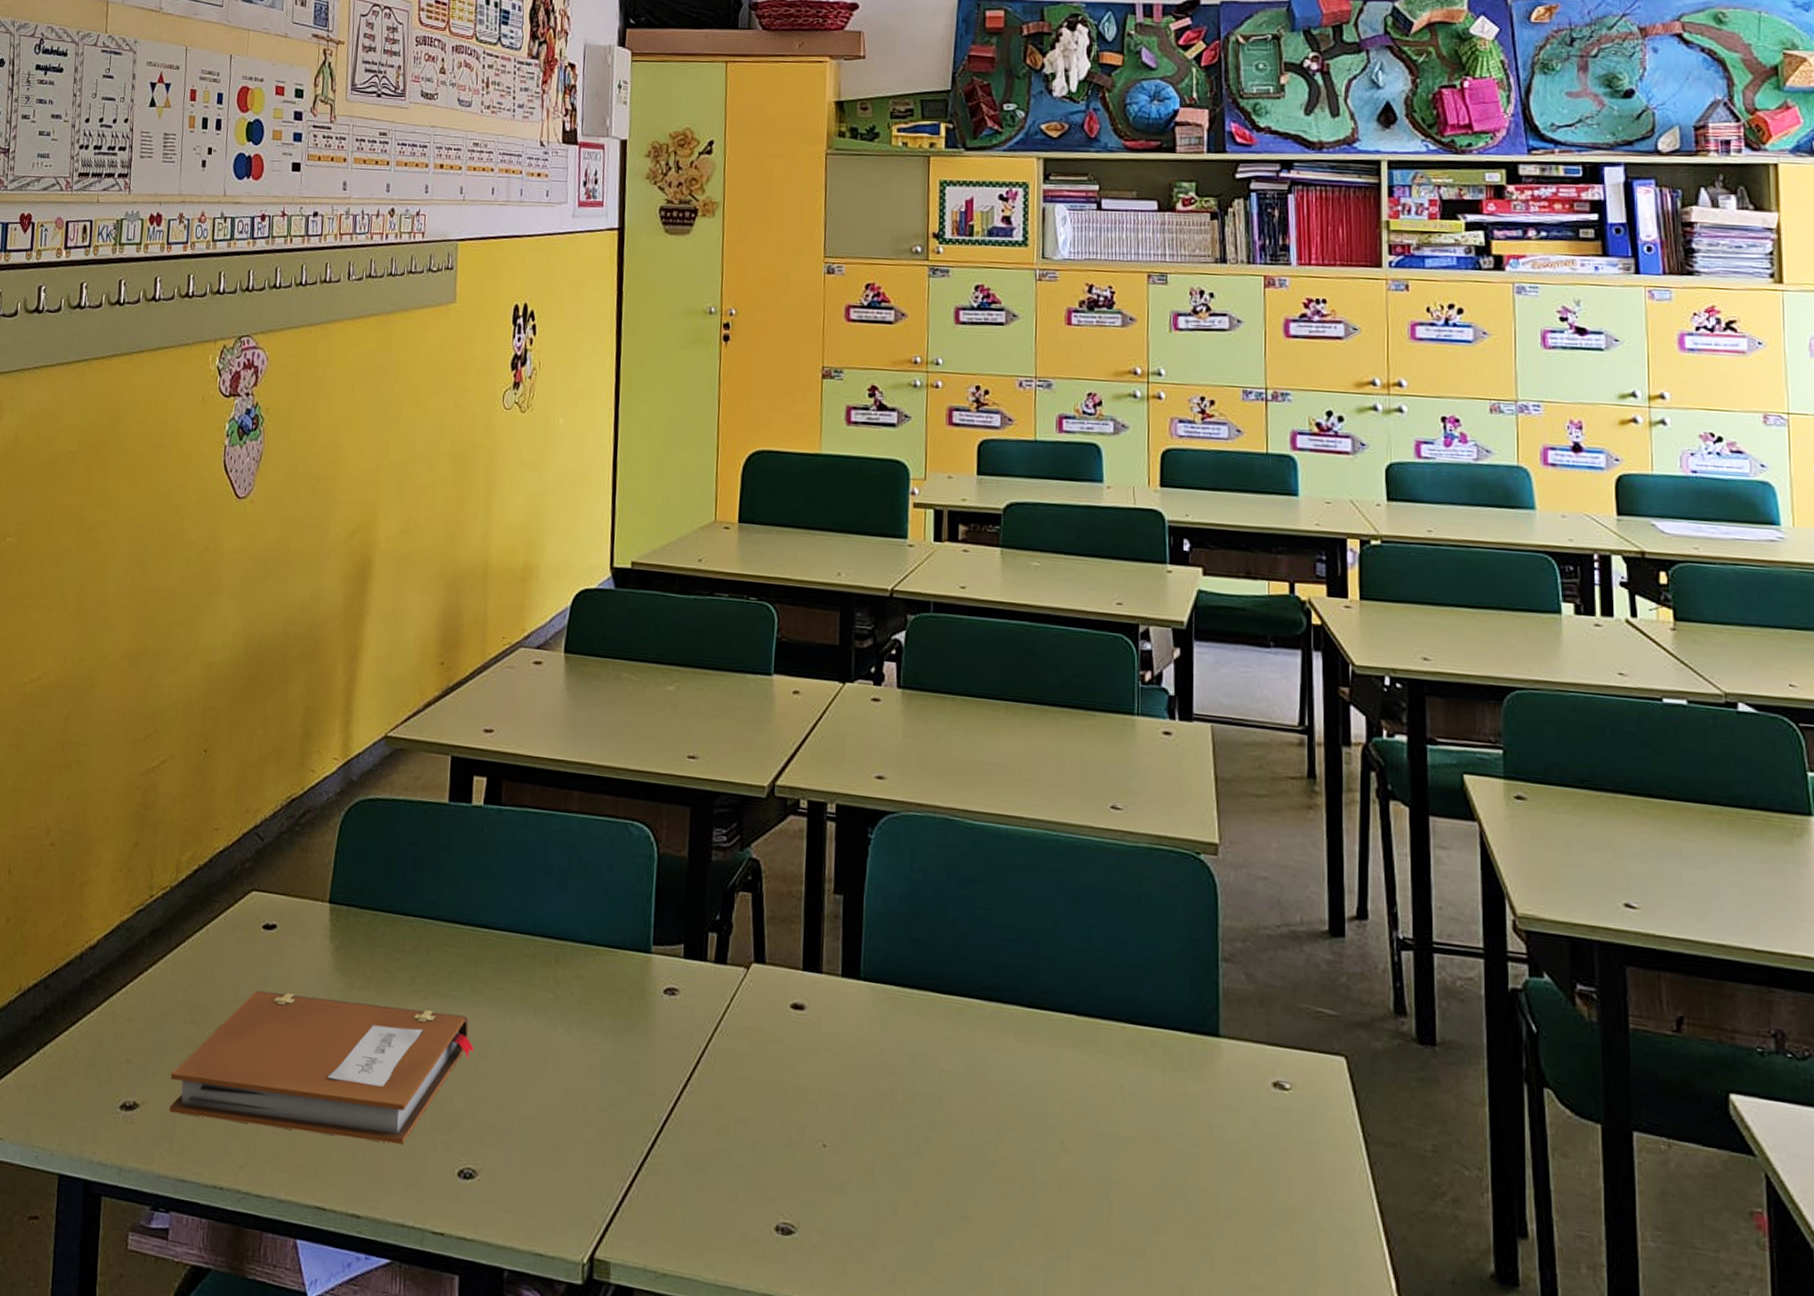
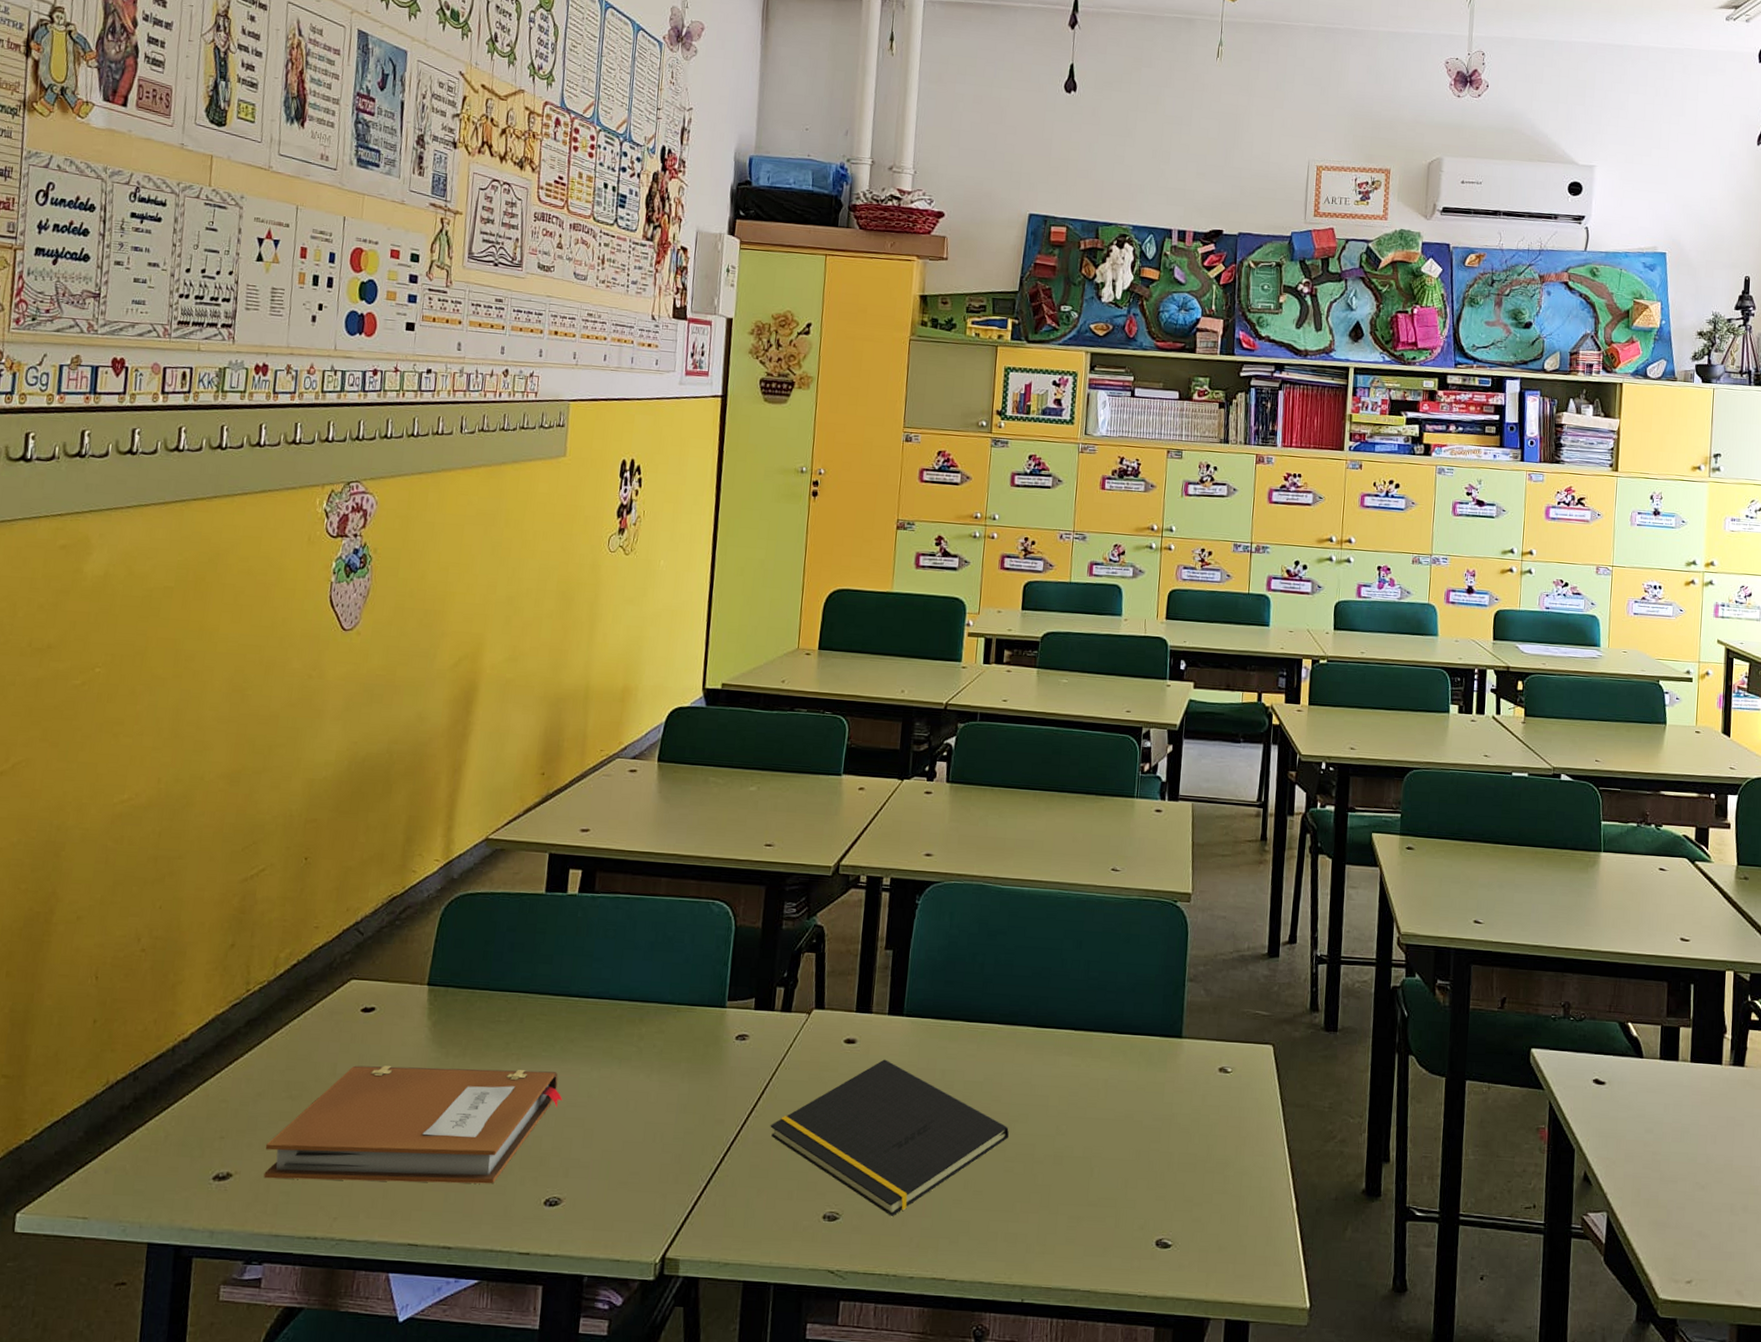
notepad: none [708,1033,1000,1237] -> present [770,1059,1009,1216]

